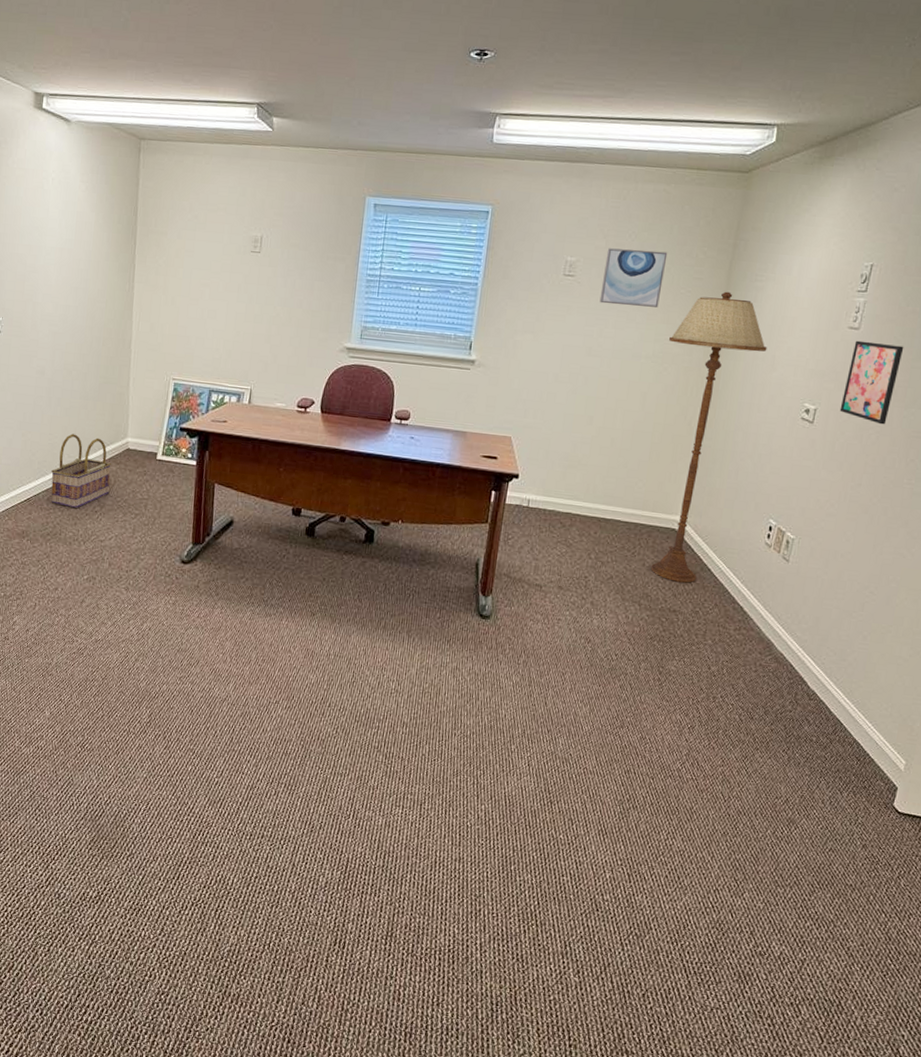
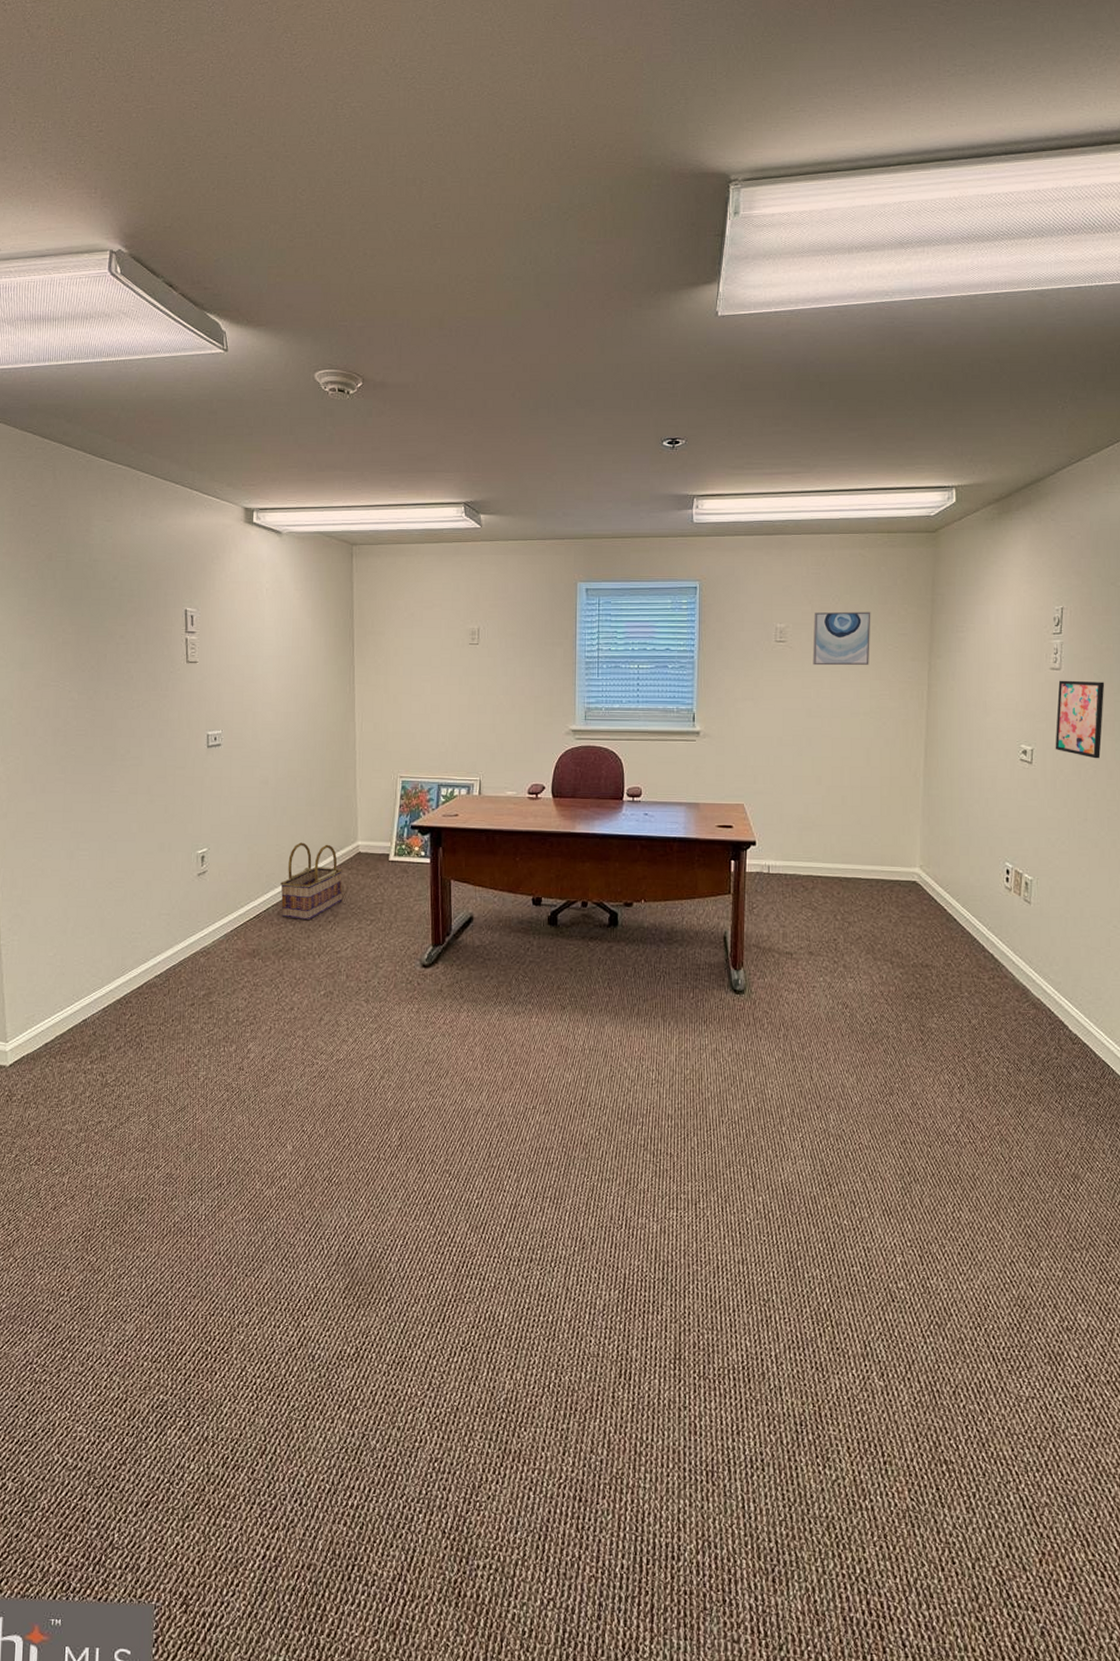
floor lamp: present [650,291,768,583] -> none [884,644,978,935]

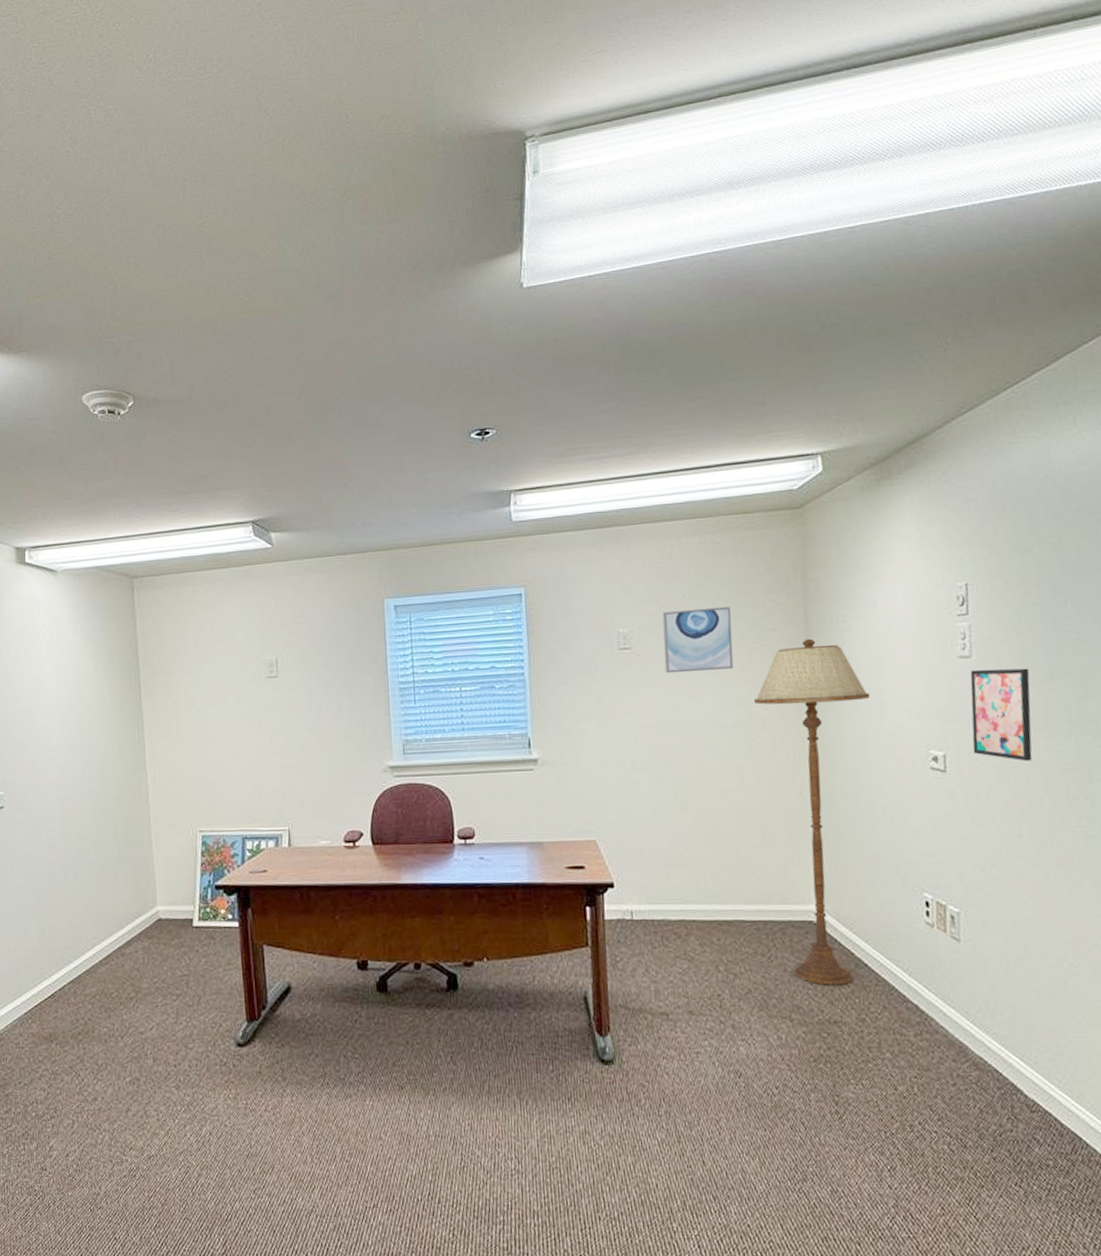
basket: present [280,842,343,921] -> none [75,911,144,999]
floor lamp: none [884,644,978,935] -> present [754,638,870,985]

